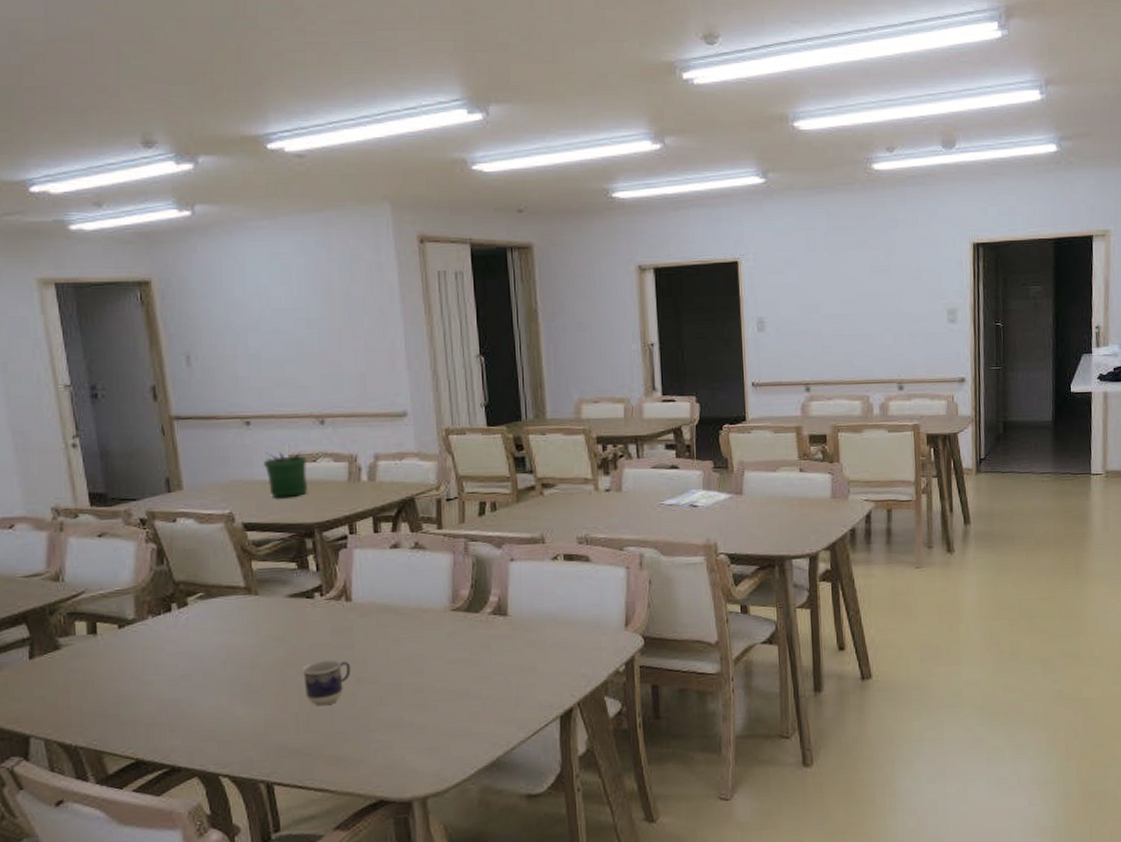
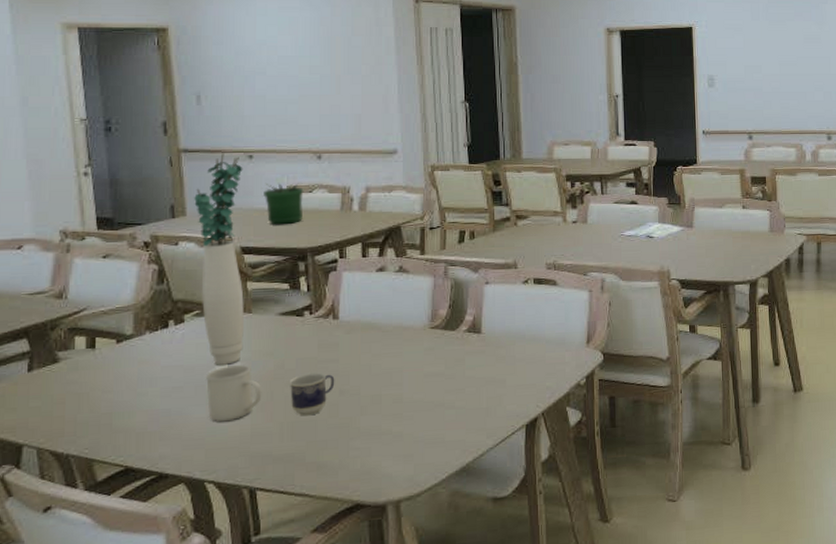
vase: none [190,420,252,652] -> present [194,153,244,365]
mug: none [214,650,274,712] -> present [206,364,262,422]

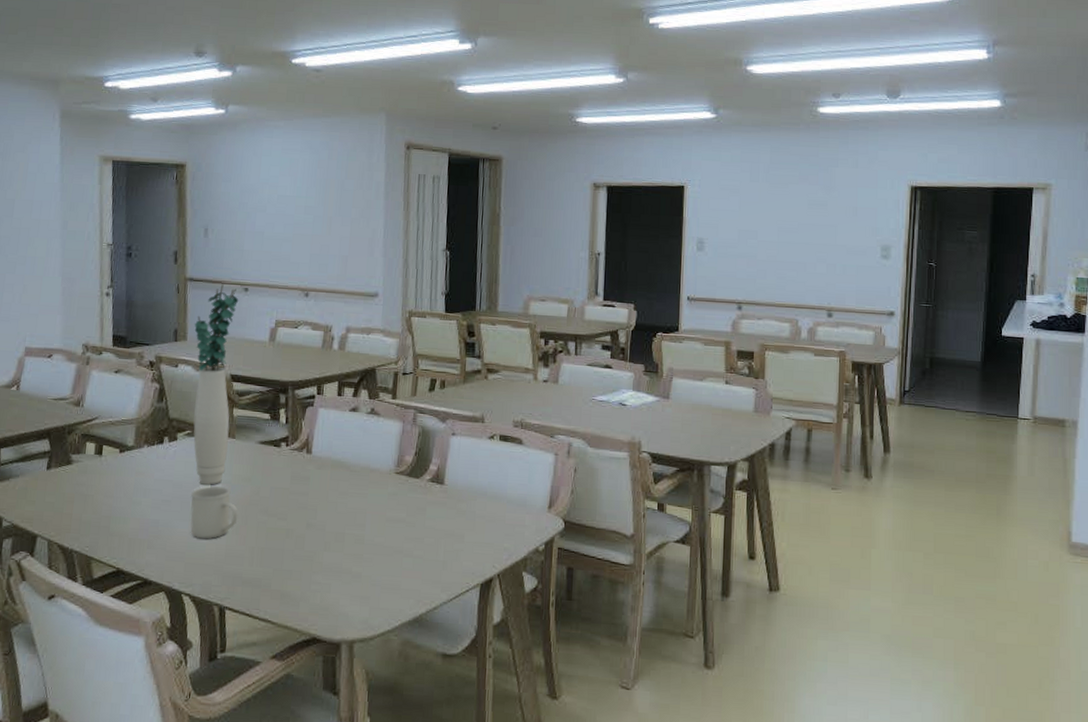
planter: present [262,182,305,225] -> none [254,315,292,358]
cup: present [289,372,335,416] -> none [262,502,304,545]

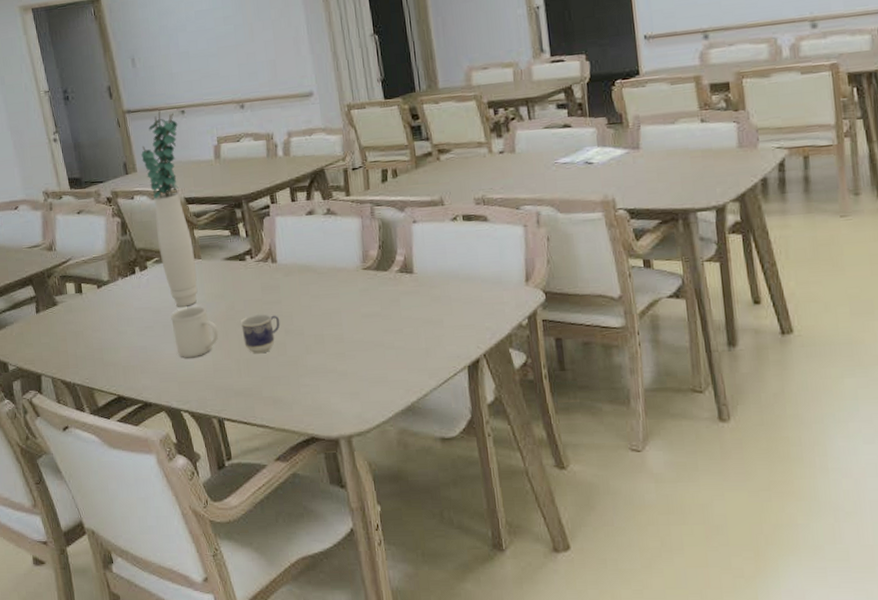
cup: none [262,502,304,545] -> present [240,313,280,354]

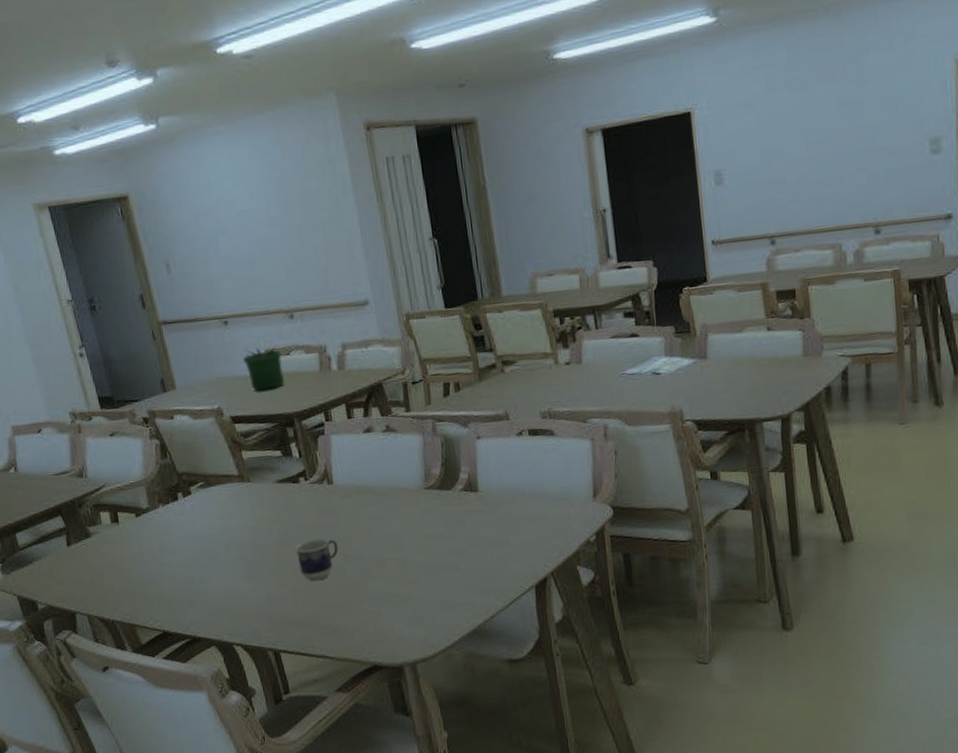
vase: present [141,111,198,307] -> none [180,321,248,535]
mug: present [171,305,219,358] -> none [219,532,272,588]
planter: none [196,133,234,175] -> present [241,346,284,392]

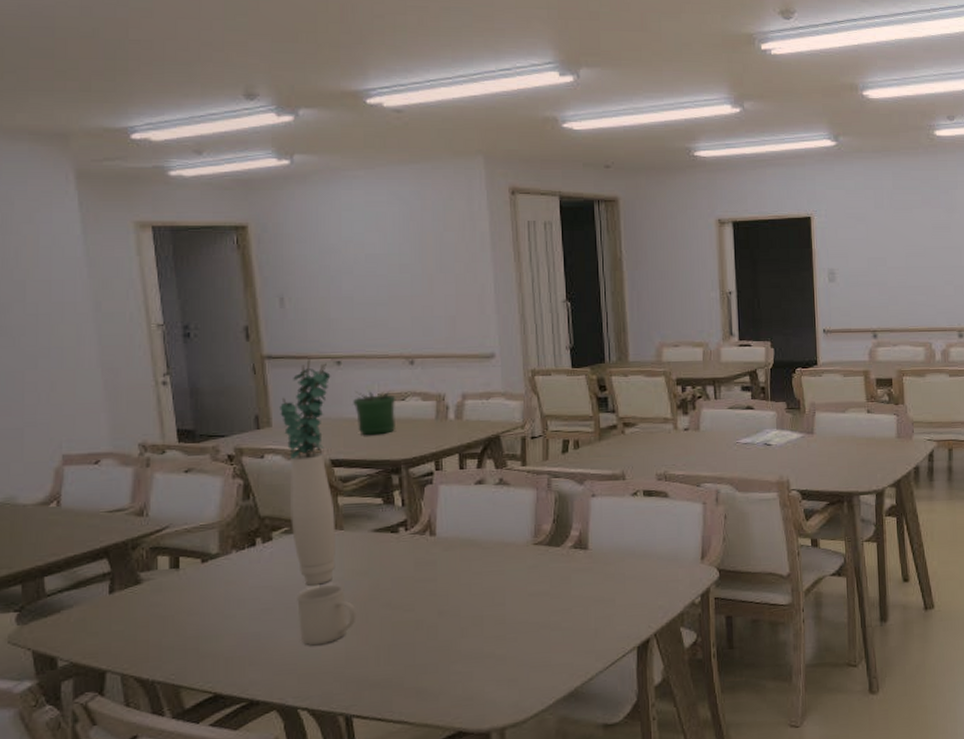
vase: none [180,321,248,535] -> present [280,359,335,586]
mug: none [219,532,272,588] -> present [297,584,357,645]
cup: present [294,538,339,582] -> none [384,592,433,639]

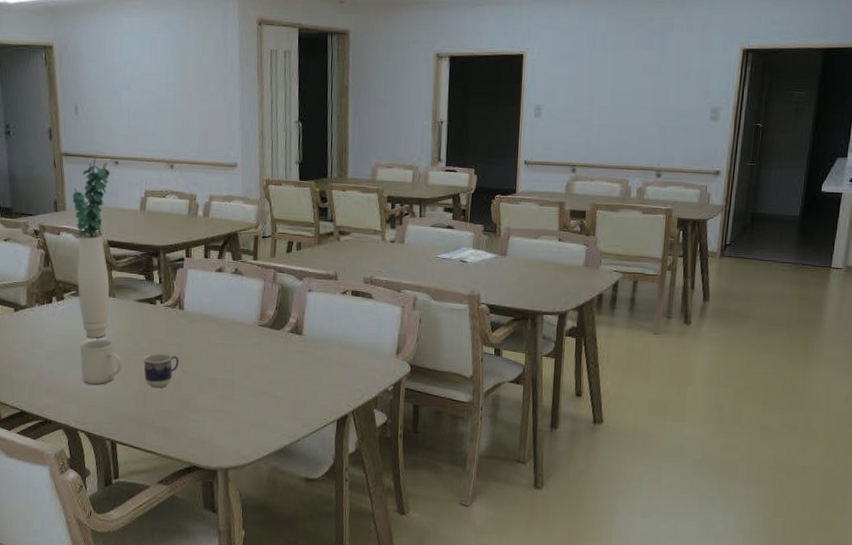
planter: present [352,390,398,436] -> none [125,186,160,225]
cup: none [384,592,433,639] -> present [143,352,179,389]

